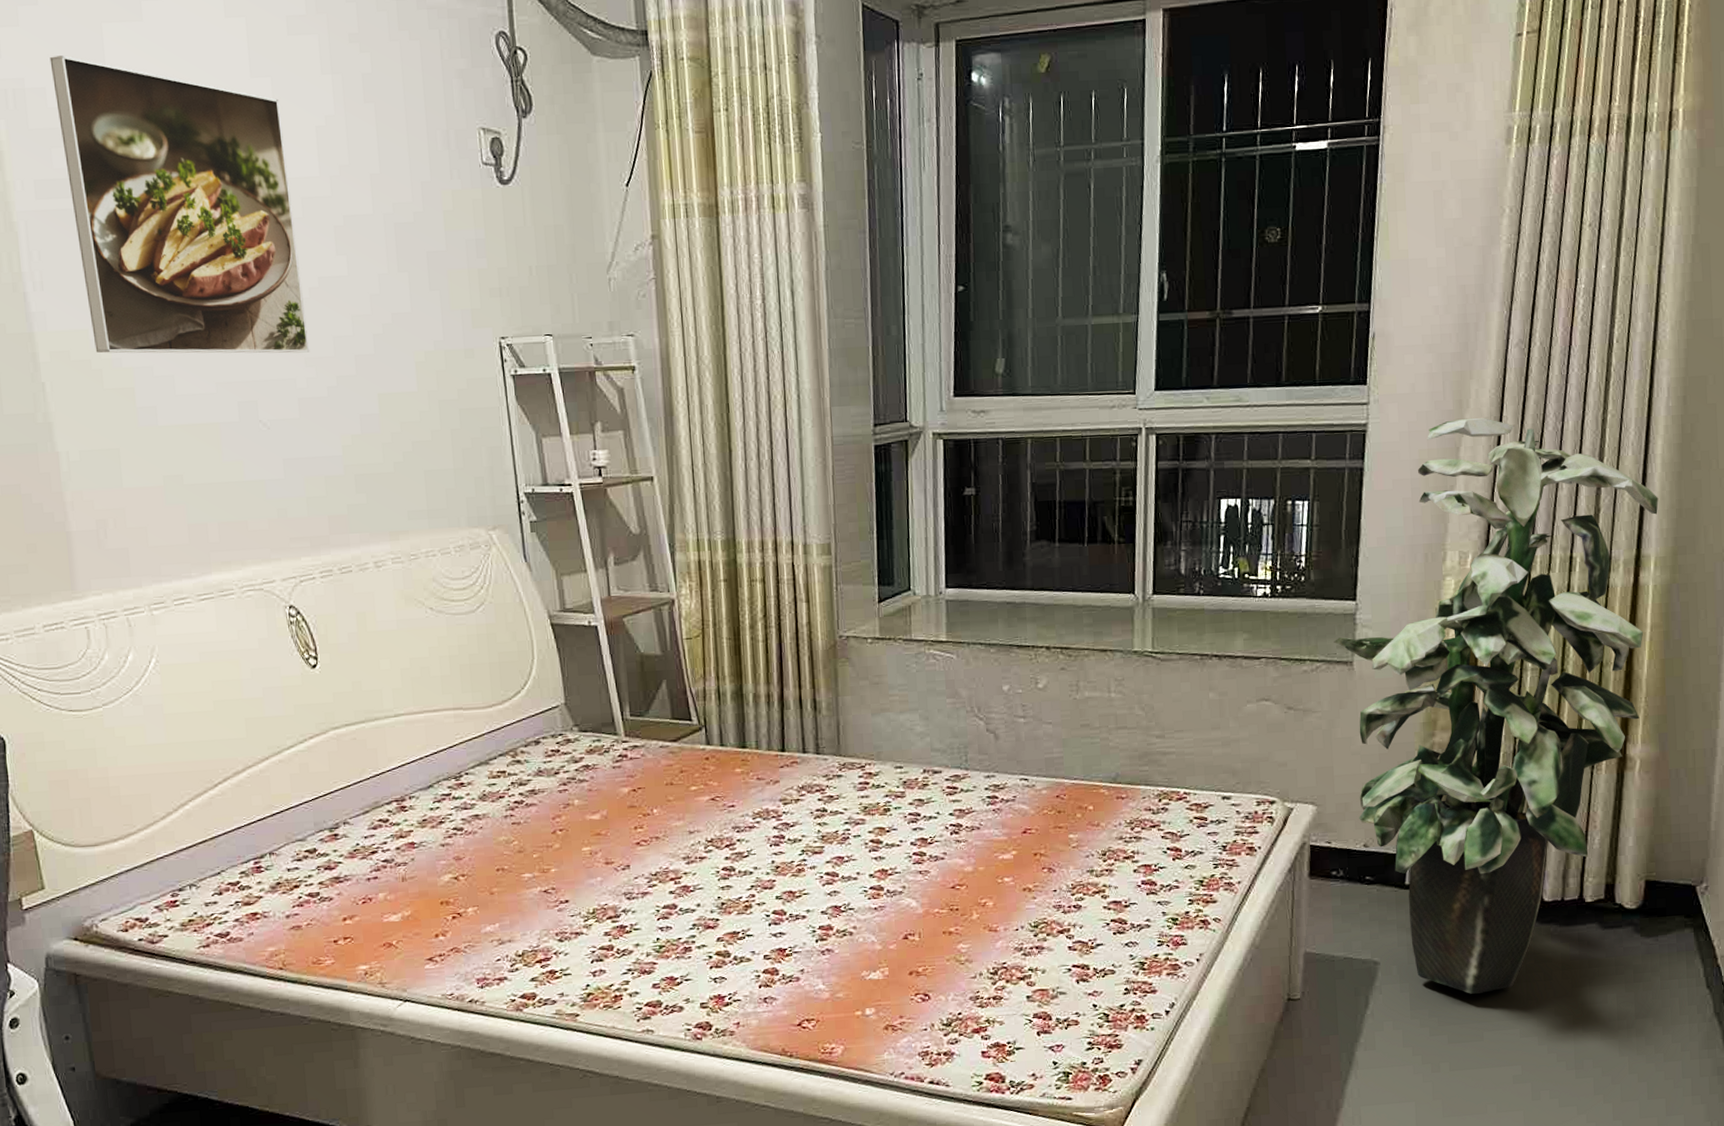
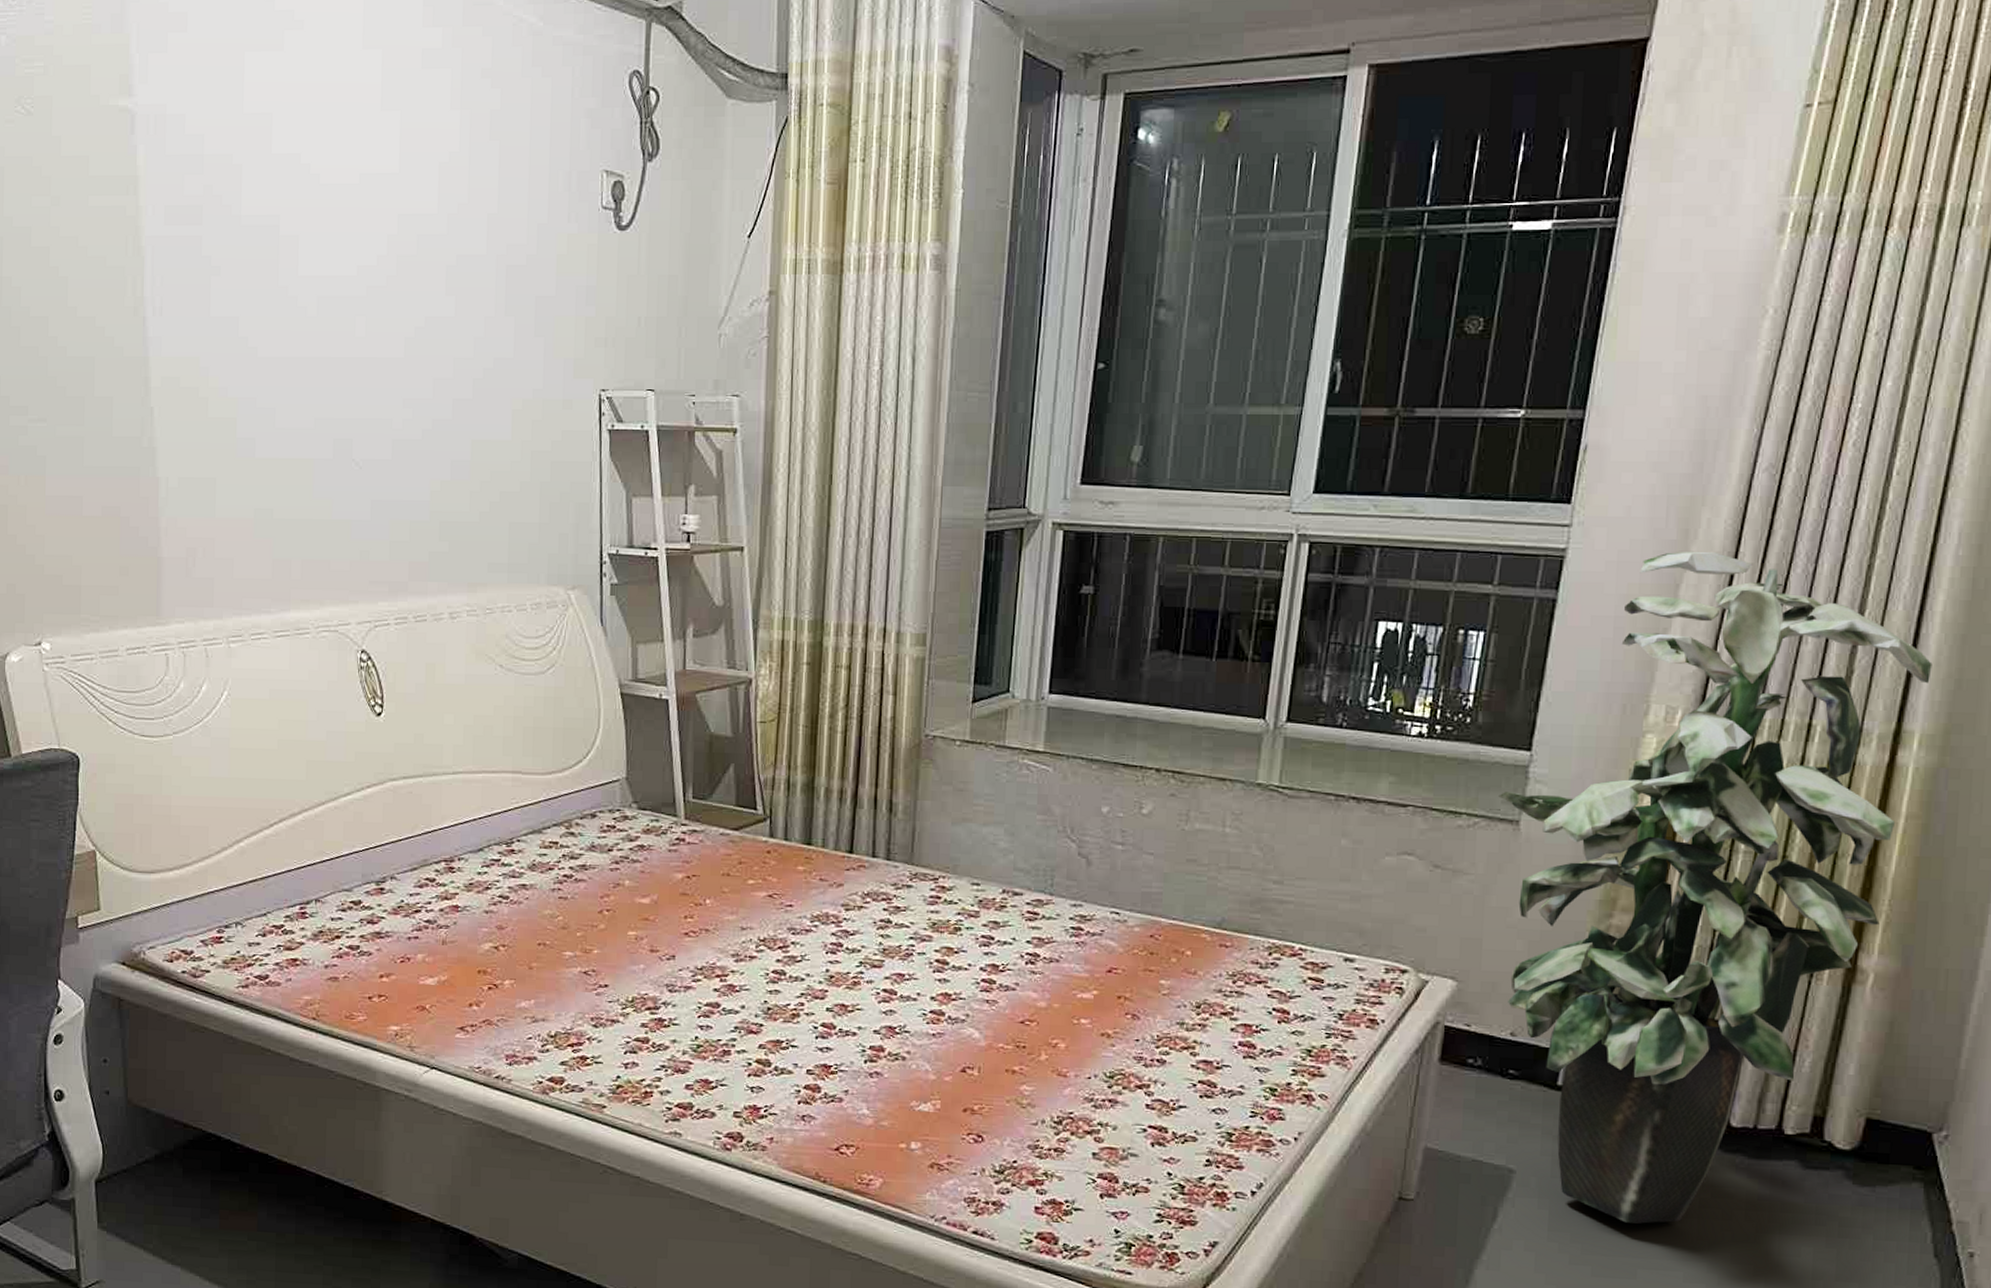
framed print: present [49,55,310,353] -> none [192,83,409,393]

